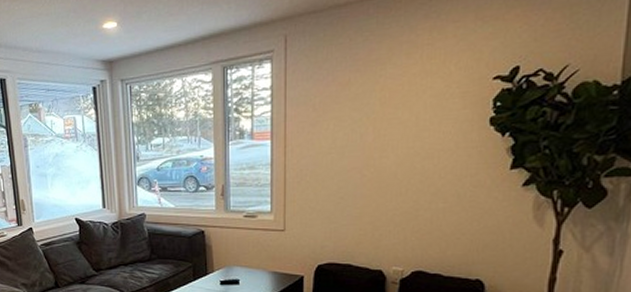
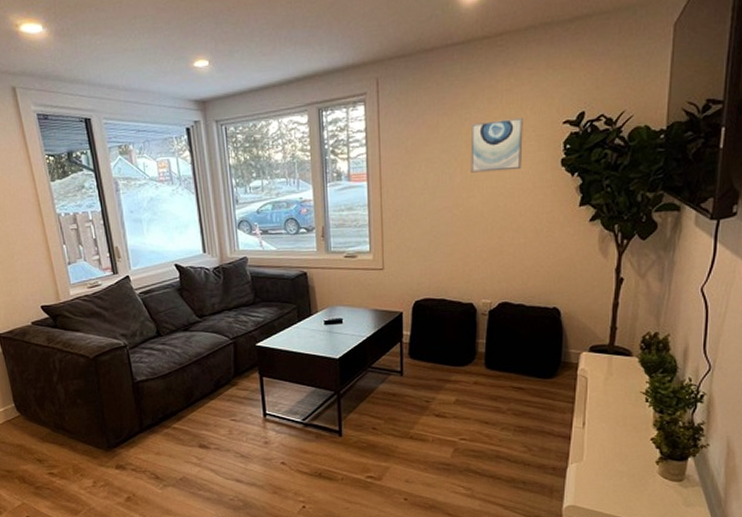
wall art: none [384,73,446,132] -> present [470,117,523,173]

